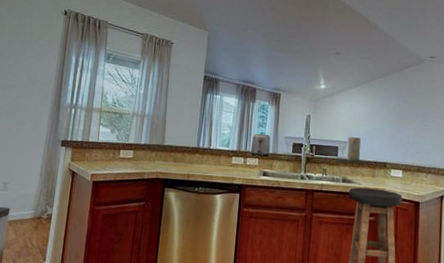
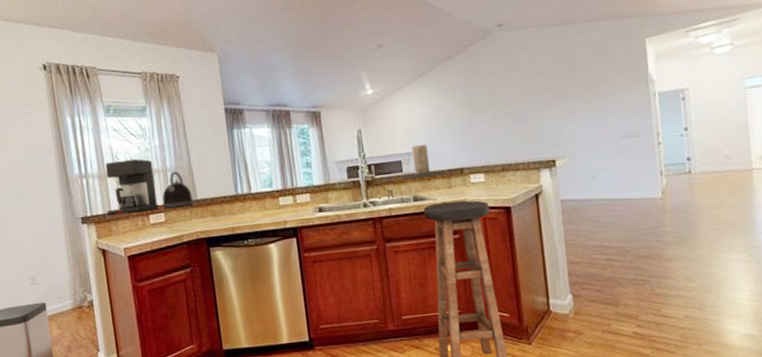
coffee maker: none [85,99,135,147] -> present [105,159,159,216]
kettle: none [133,118,162,149] -> present [162,171,194,209]
toaster: present [250,133,271,157] -> none [297,162,323,192]

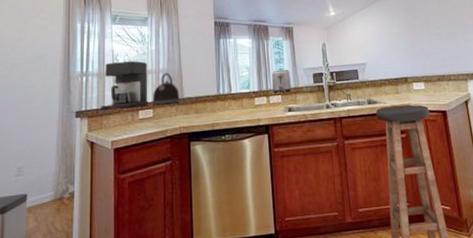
toaster: none [297,162,323,192] -> present [271,69,292,93]
paper towel roll: present [402,144,446,180] -> none [358,57,393,85]

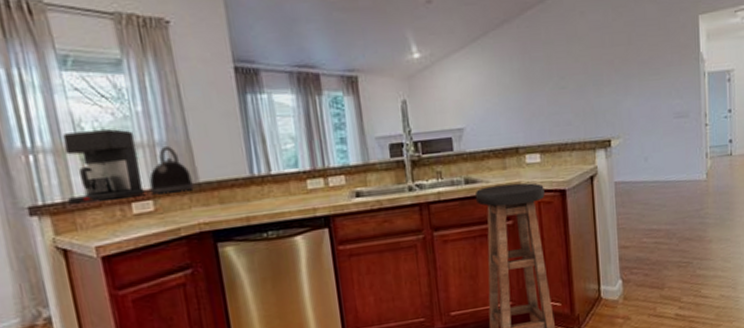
toaster: present [271,69,292,93] -> none [329,138,360,173]

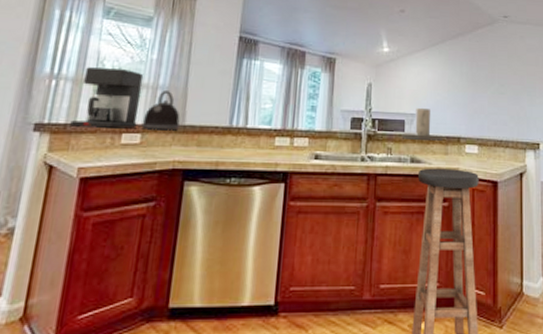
paper towel roll: none [452,119,500,159] -> present [403,107,444,141]

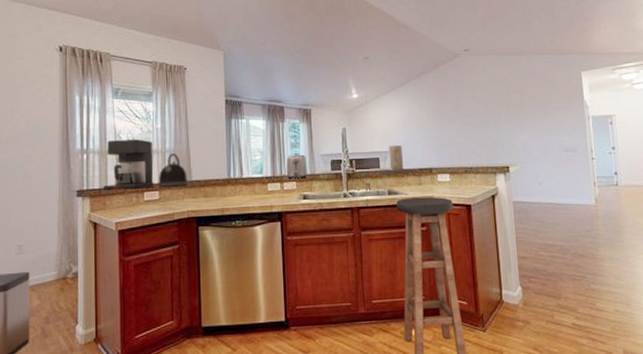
toaster: none [298,107,325,136] -> present [286,154,308,180]

